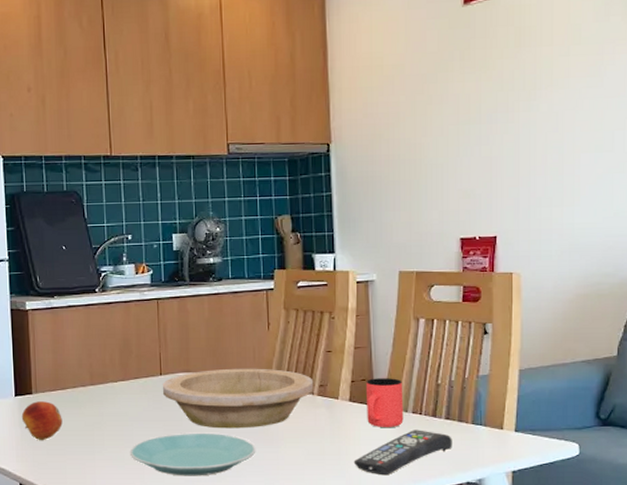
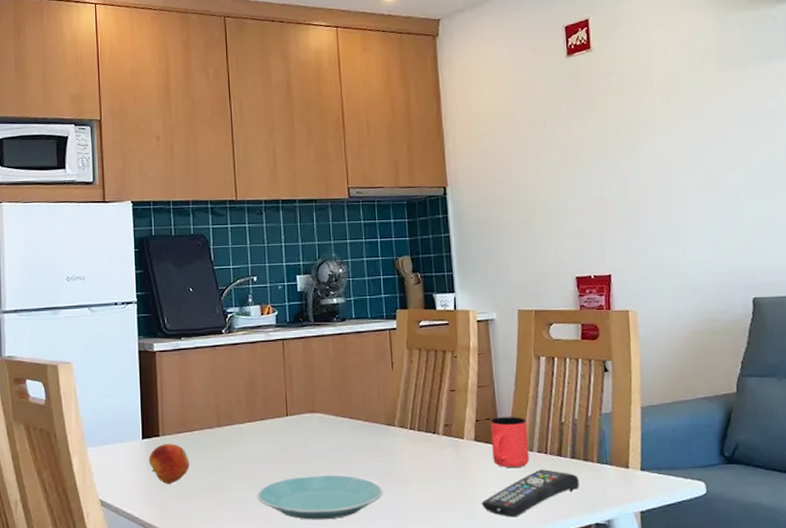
bowl: present [162,368,314,429] -> none [288,408,439,470]

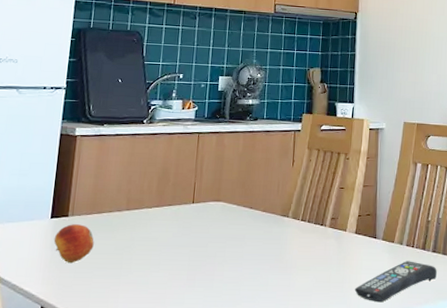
plate: present [256,475,383,520] -> none [154,259,271,301]
cup: present [490,417,529,467] -> none [369,213,400,258]

